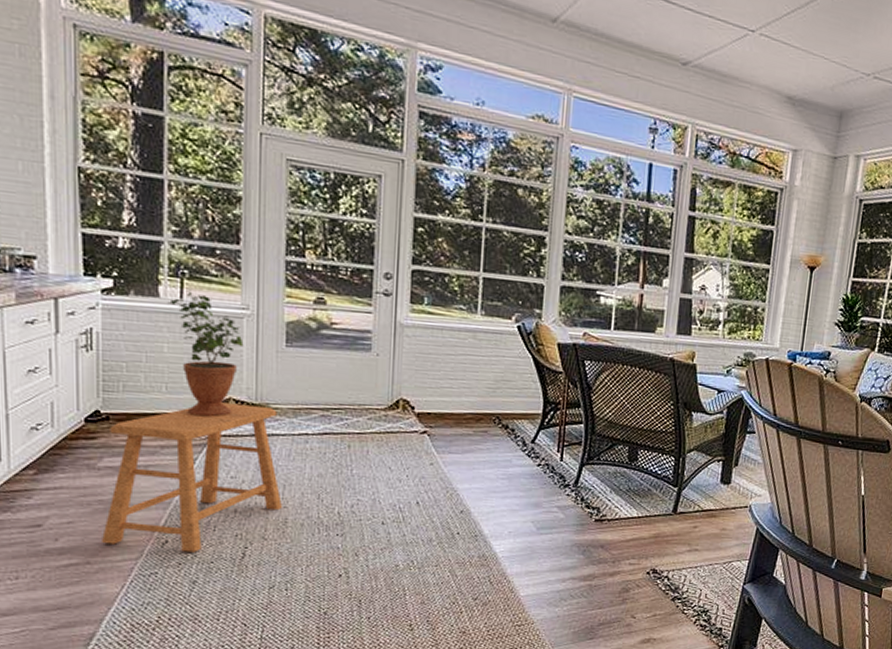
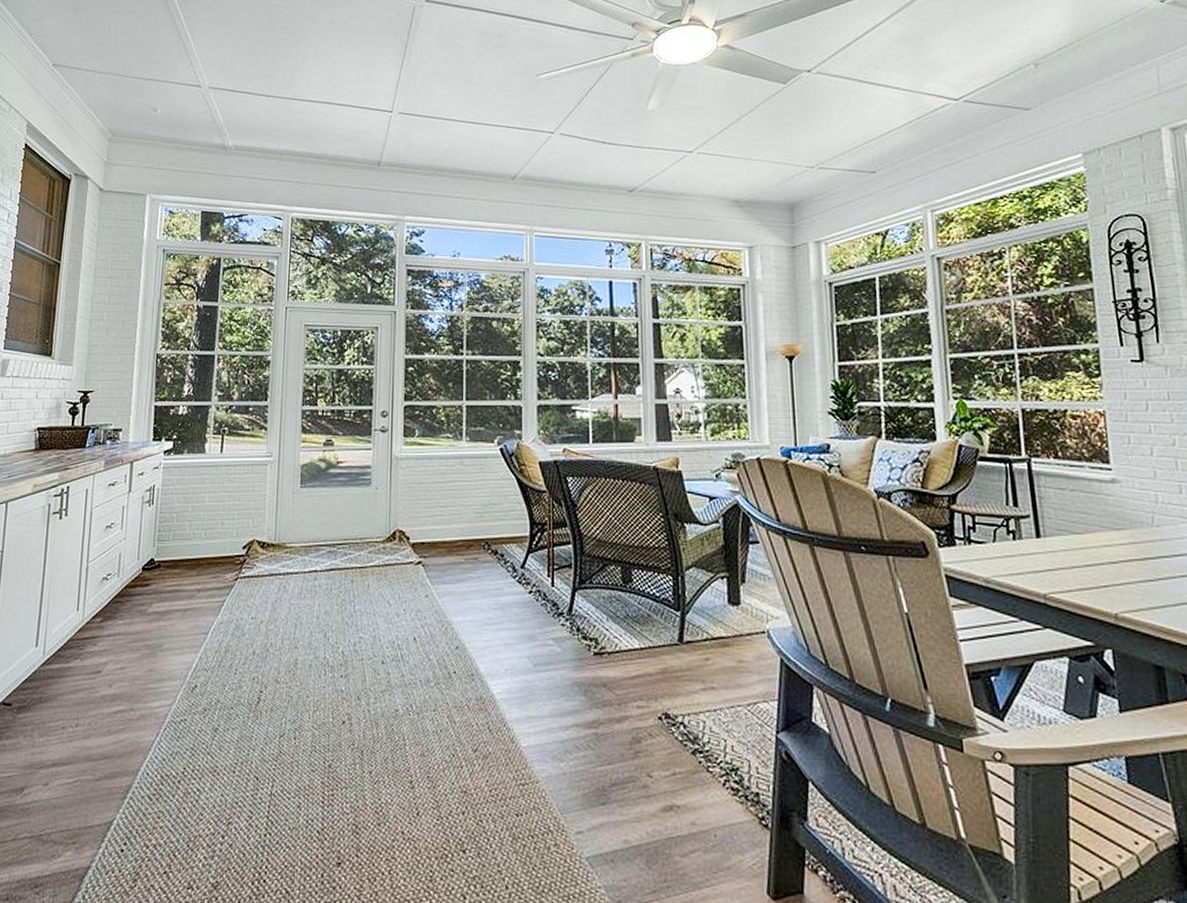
stool: present [102,402,282,552] -> none [145,545,293,697]
potted plant: present [167,289,244,417] -> none [211,444,267,559]

